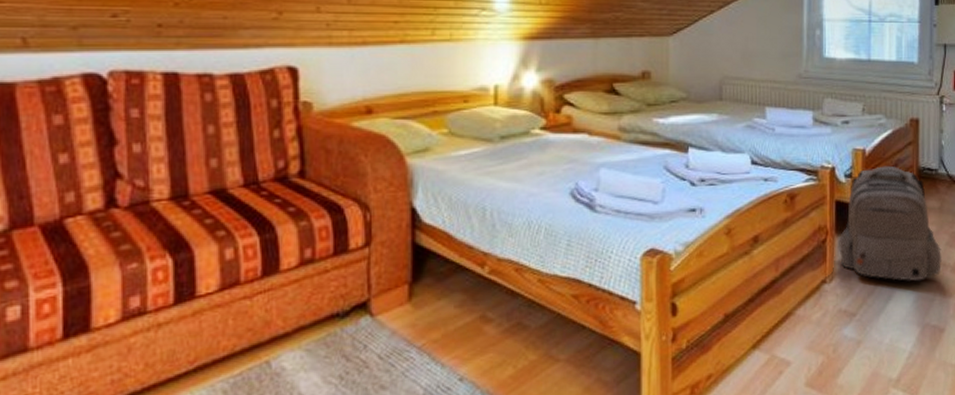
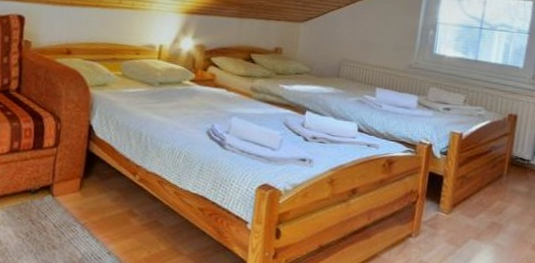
backpack: present [838,165,941,282] -> none [426,149,525,252]

